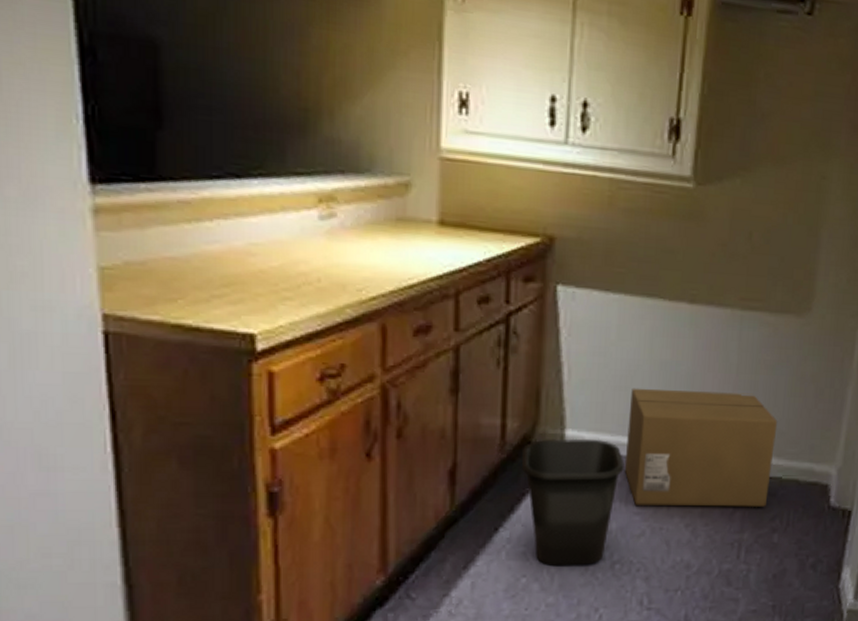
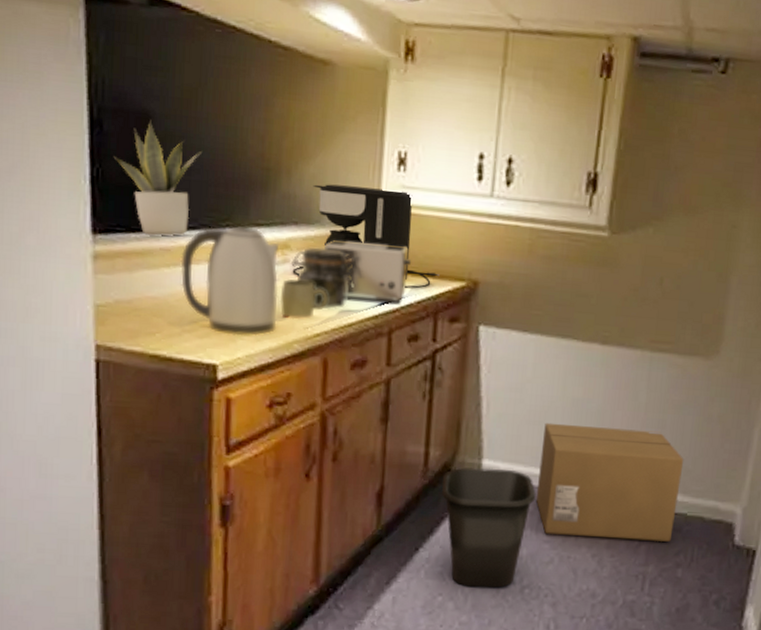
potted plant: none [112,48,223,187] -> present [113,119,201,237]
kettle: none [204,175,325,301] -> present [180,226,280,336]
mug: none [327,235,383,282] -> present [279,279,327,320]
jar: none [337,199,414,270] -> present [290,247,354,310]
coffee maker: none [340,127,511,246] -> present [292,184,440,289]
toaster: none [377,190,479,265] -> present [324,239,412,306]

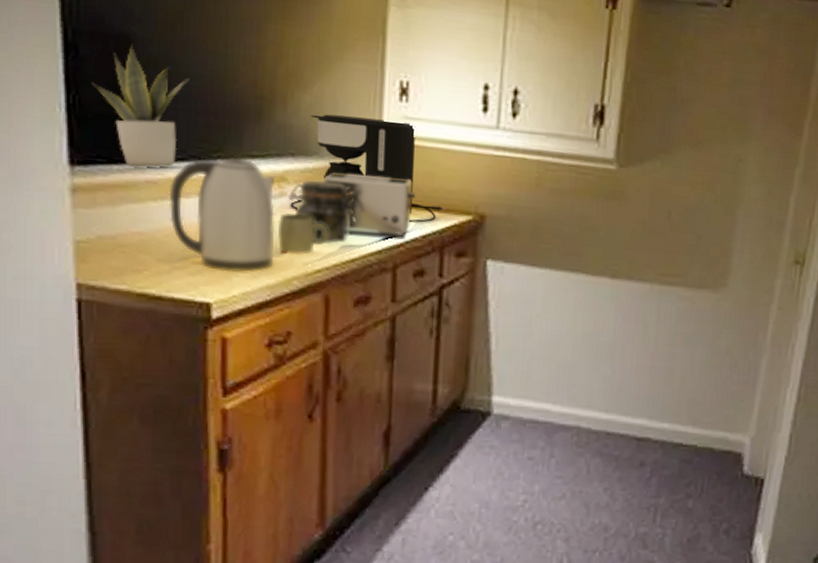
waste bin: present [442,468,536,589] -> none [451,404,547,526]
box: present [535,422,684,542] -> none [547,357,694,473]

